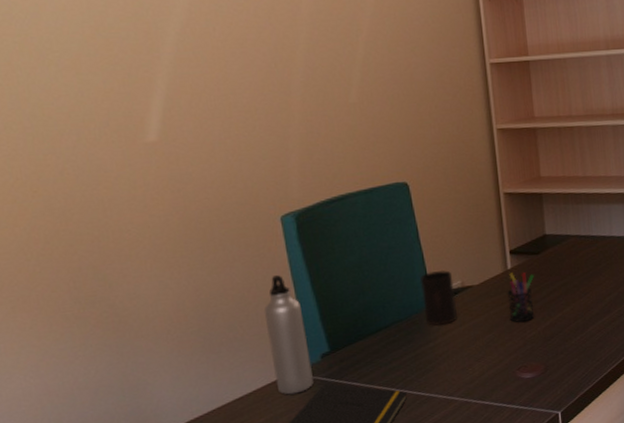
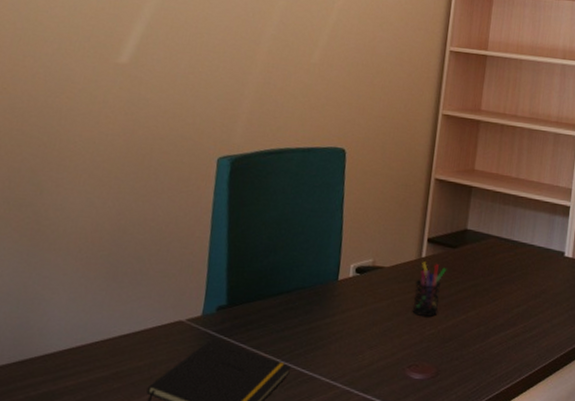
water bottle: present [264,274,314,395] -> none [165,214,212,343]
cup: present [420,269,457,326] -> none [329,244,366,303]

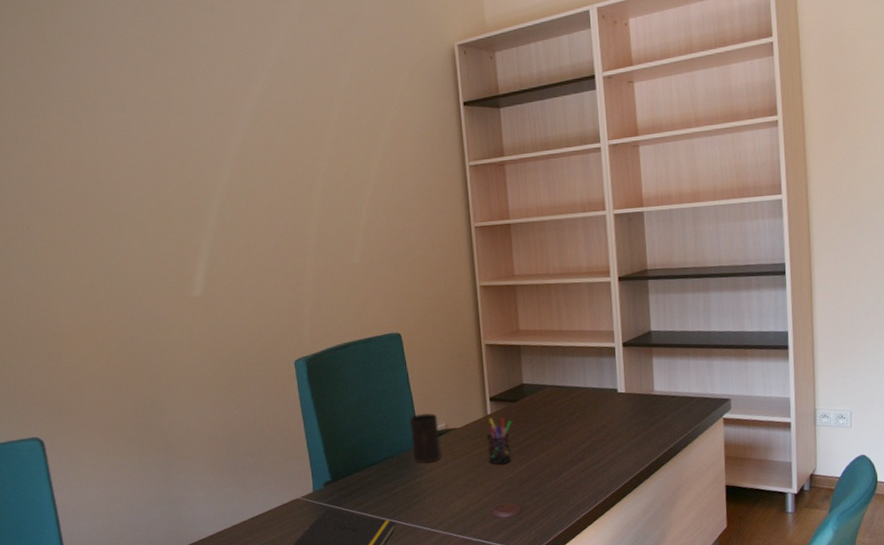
cup: none [329,244,366,303] -> present [409,412,441,464]

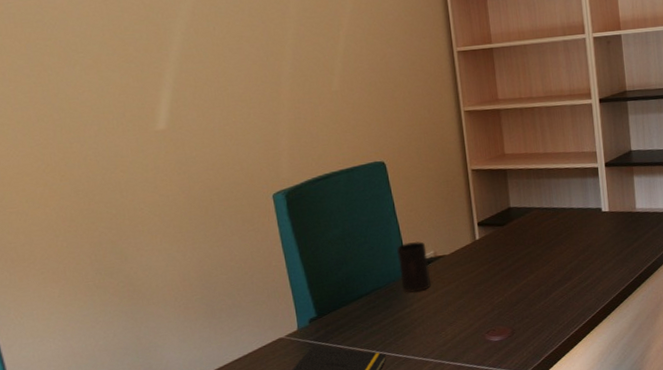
pen holder: present [486,418,513,465] -> none [476,242,502,289]

